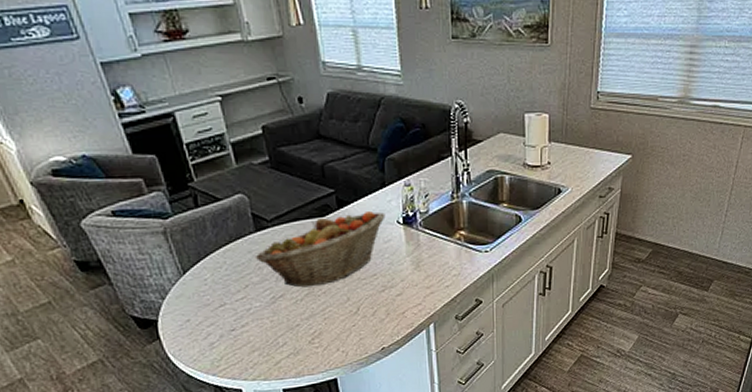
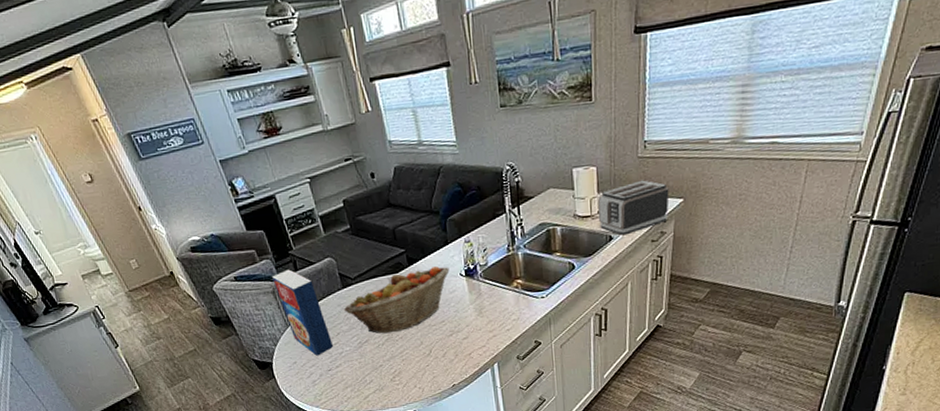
cereal box: none [164,205,239,313] -> present [272,269,333,356]
toaster: none [548,132,619,189] -> present [598,180,669,236]

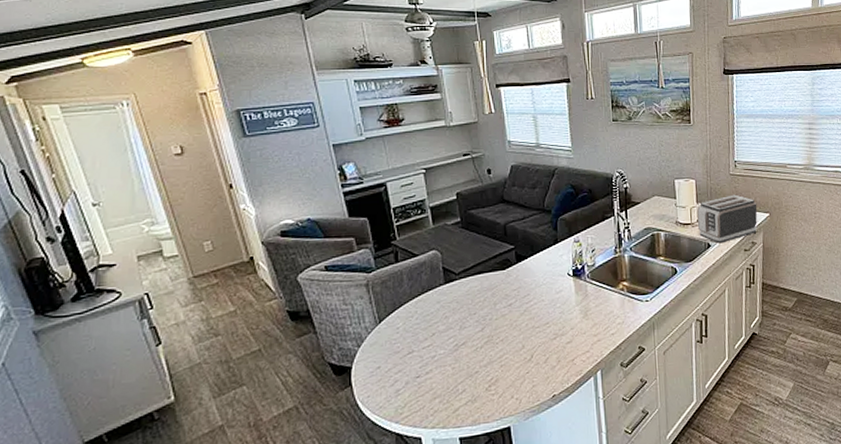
cereal box: present [272,269,333,356] -> none [369,260,425,360]
fruit basket: present [344,266,450,334] -> none [444,265,558,336]

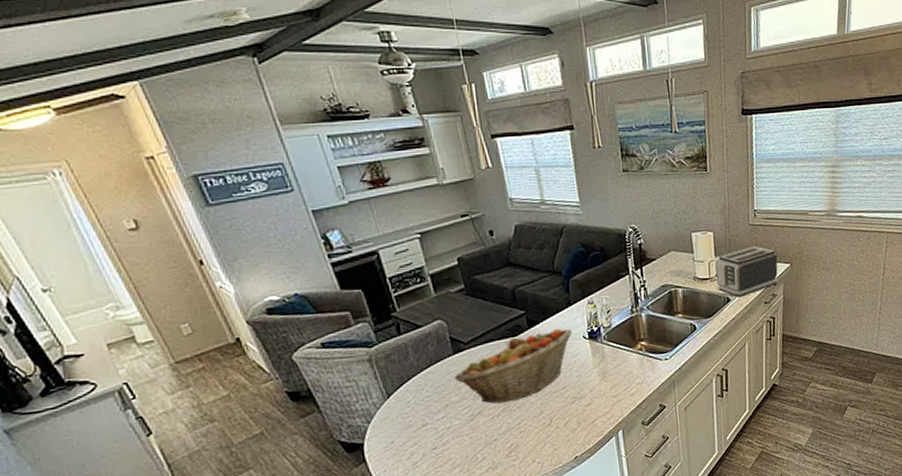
fruit basket: none [444,265,558,336] -> present [455,329,572,404]

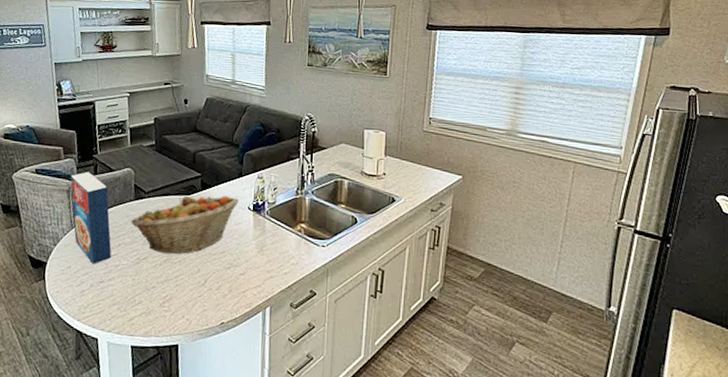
cereal box: none [369,333,440,433] -> present [70,171,112,264]
toaster: present [716,246,778,298] -> none [383,152,450,200]

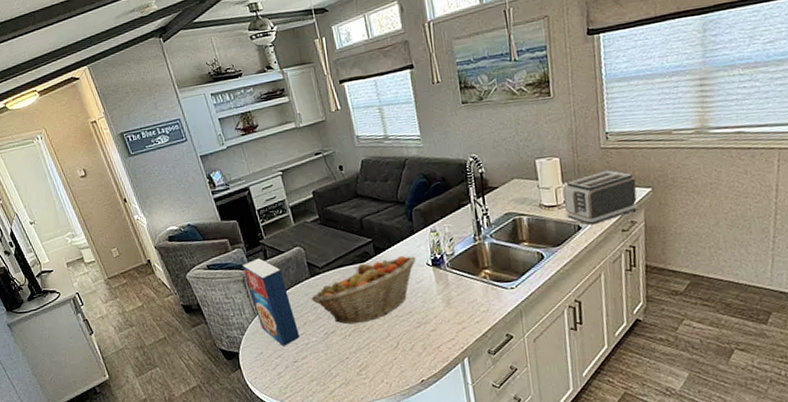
toaster: none [383,152,450,200] -> present [563,170,637,225]

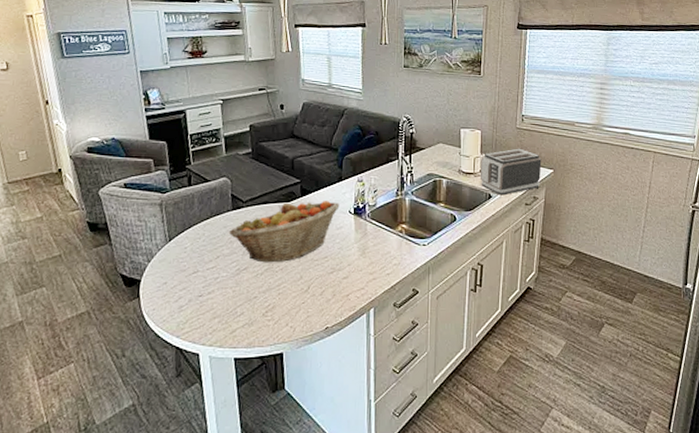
cereal box: present [243,258,299,346] -> none [163,183,210,278]

